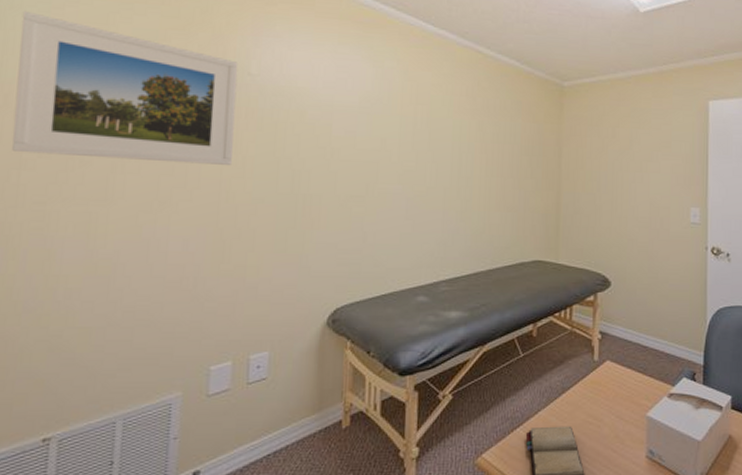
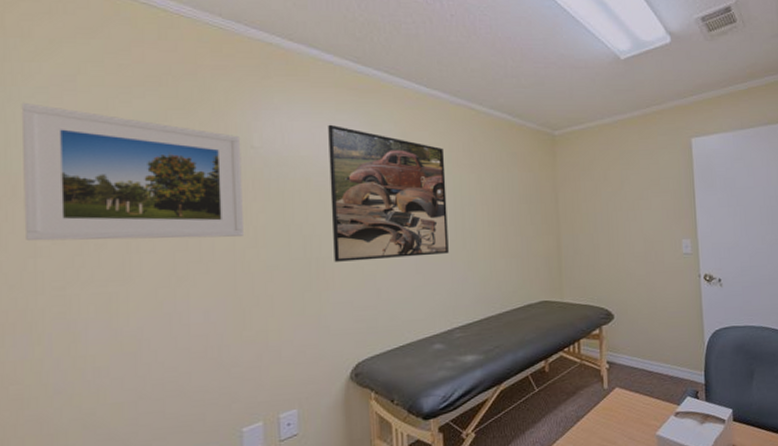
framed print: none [322,56,446,202] -> present [328,124,449,262]

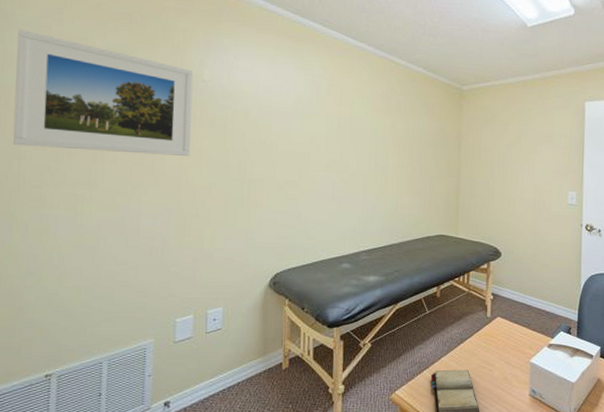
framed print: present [328,124,449,262] -> none [263,66,365,187]

